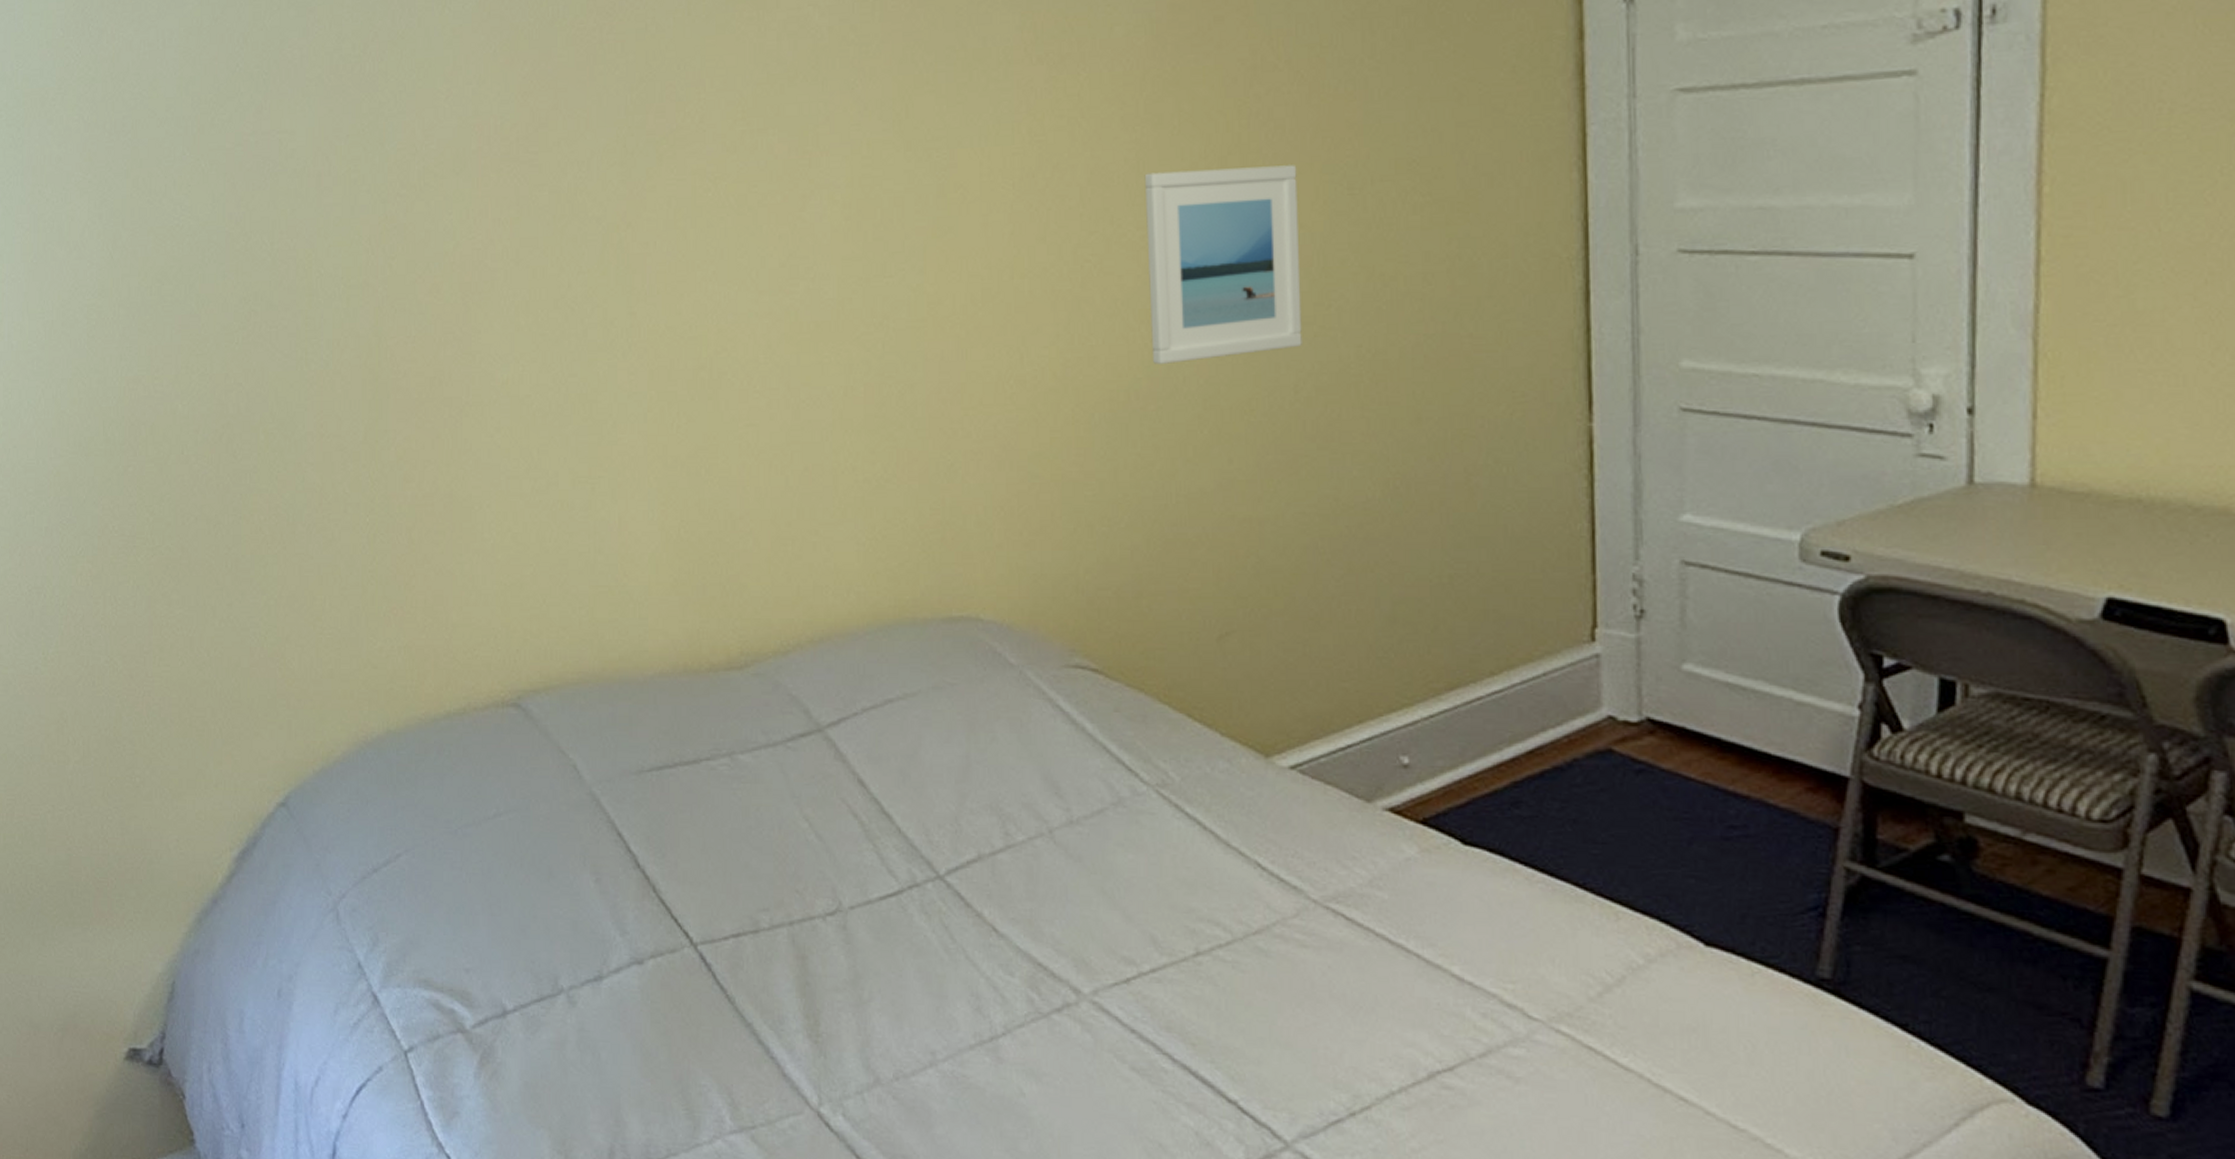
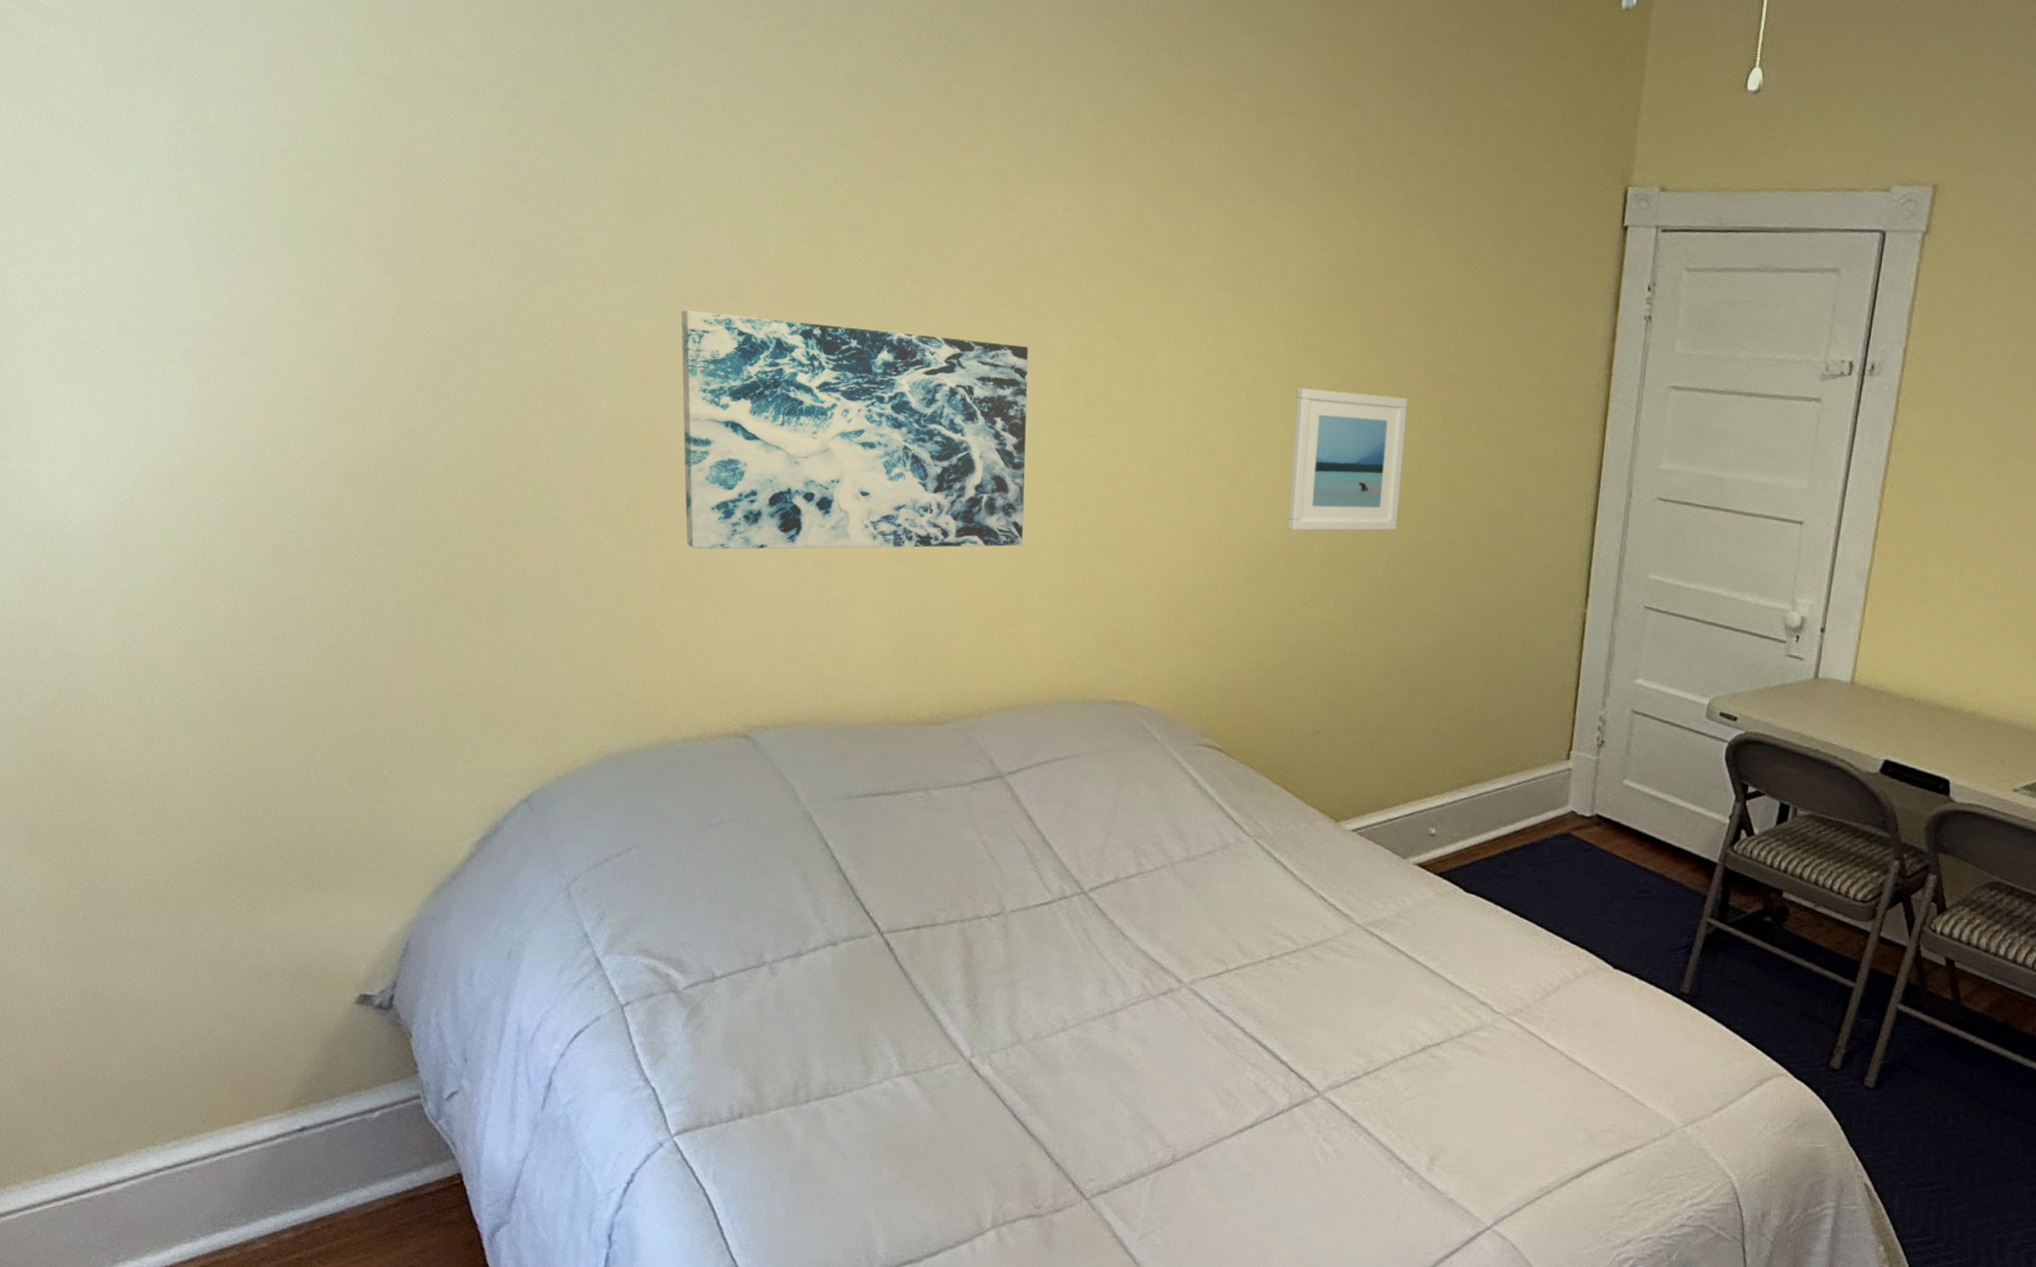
wall art: none [403,175,817,479] -> present [681,310,1029,550]

